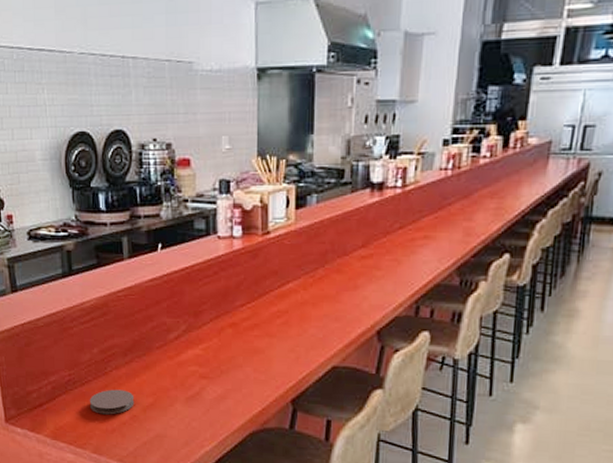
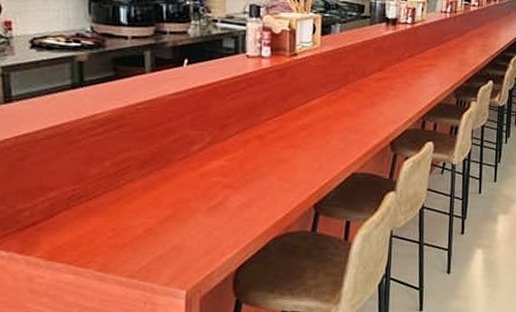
coaster: present [89,389,135,415] -> none [96,203,151,230]

